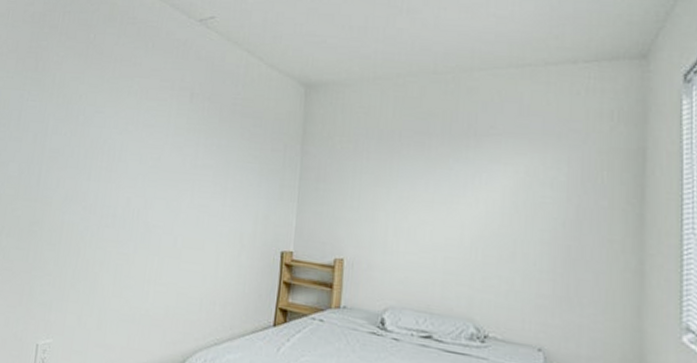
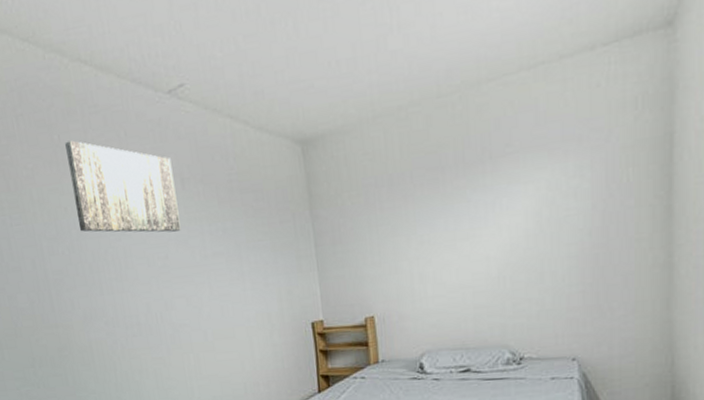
wall art: none [87,41,187,138] -> present [65,140,181,233]

